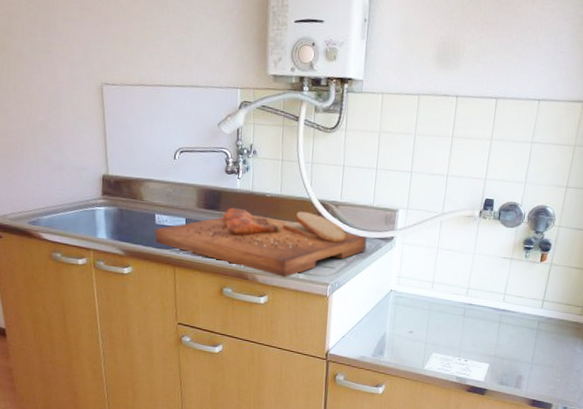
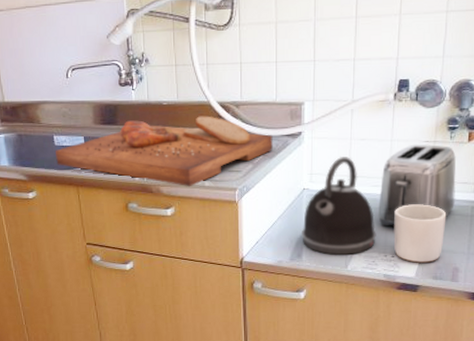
kettle: none [384,264,453,356] -> present [300,157,376,256]
toaster: none [455,259,529,332] -> present [377,144,456,227]
mug: none [467,314,517,369] -> present [393,204,447,263]

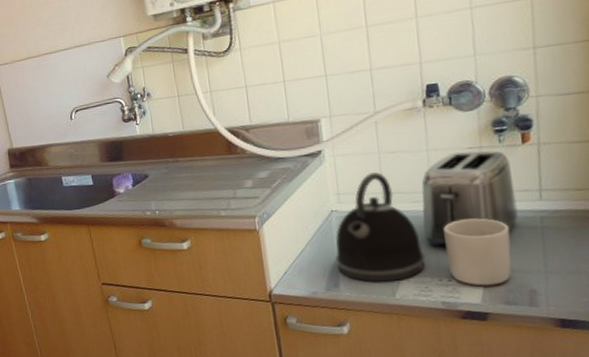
cutting board: present [54,116,273,187] -> none [63,143,291,218]

